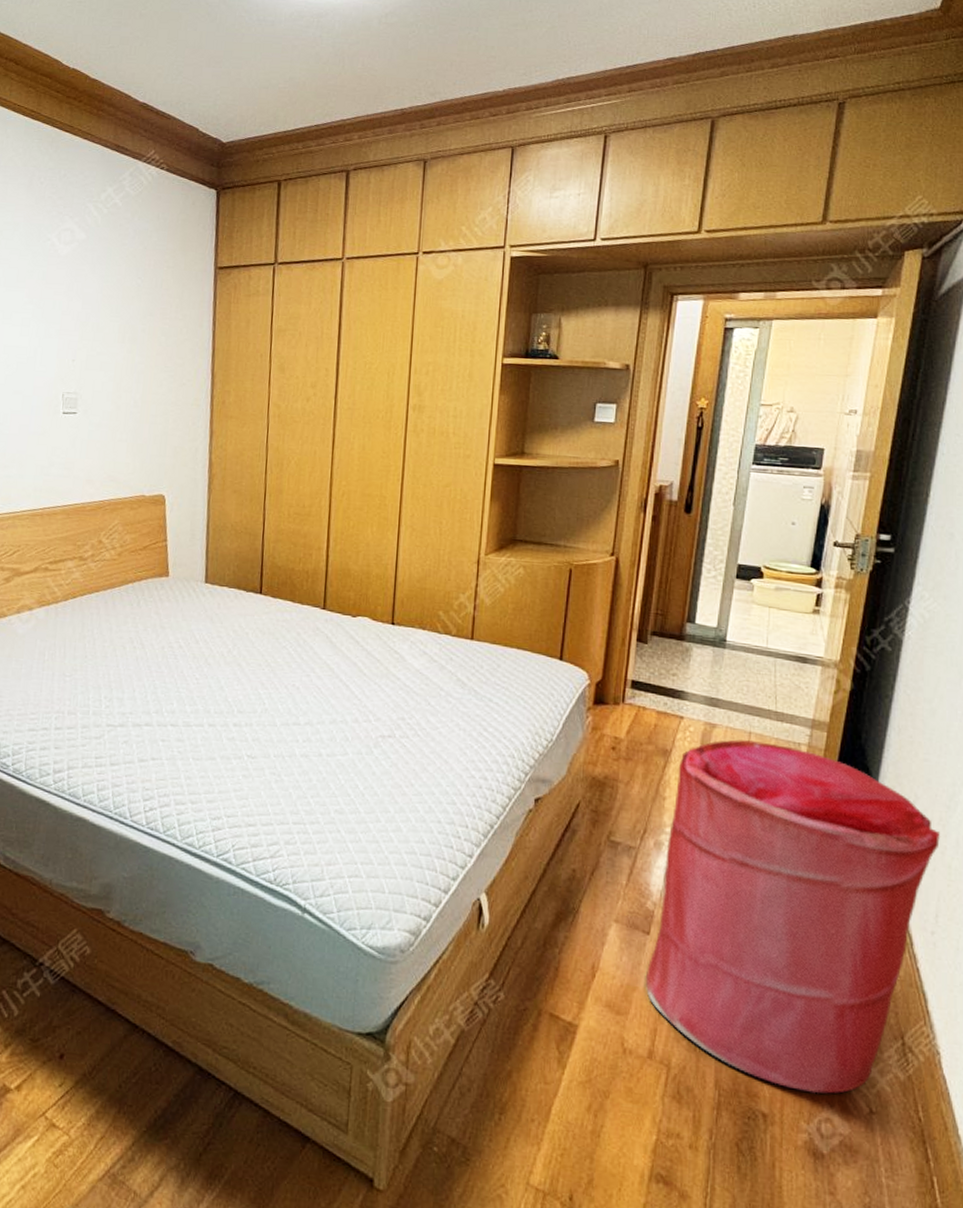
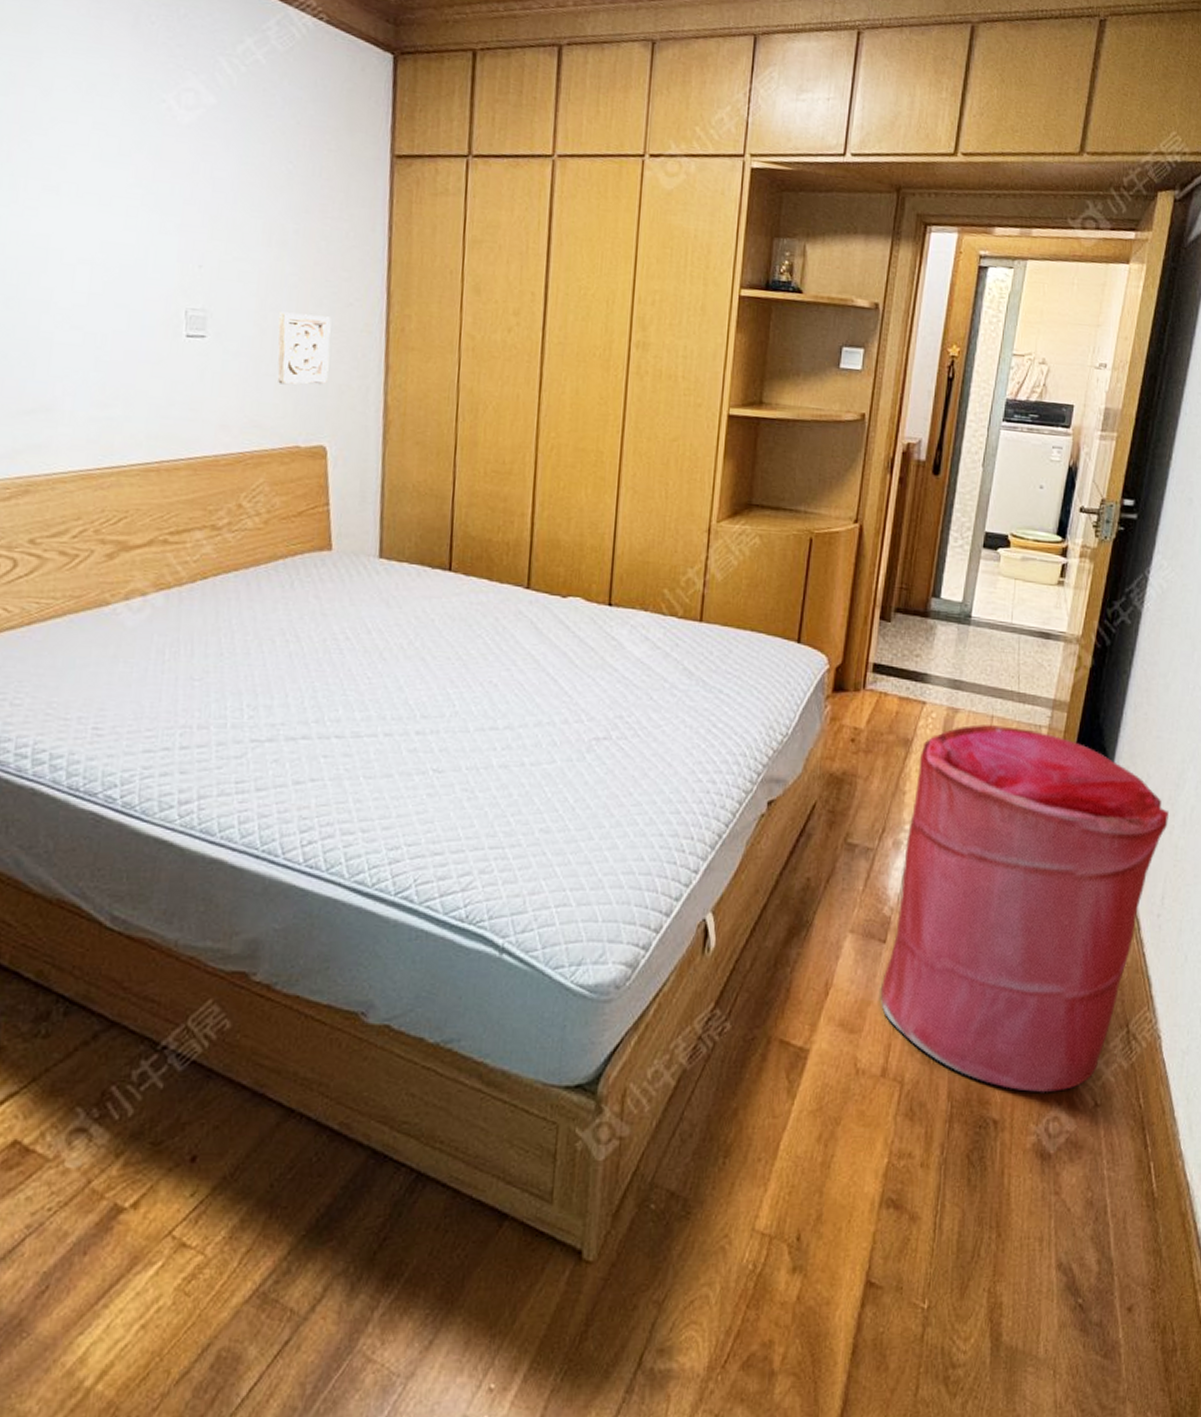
wall ornament: none [128,392,169,448] -> present [277,311,331,385]

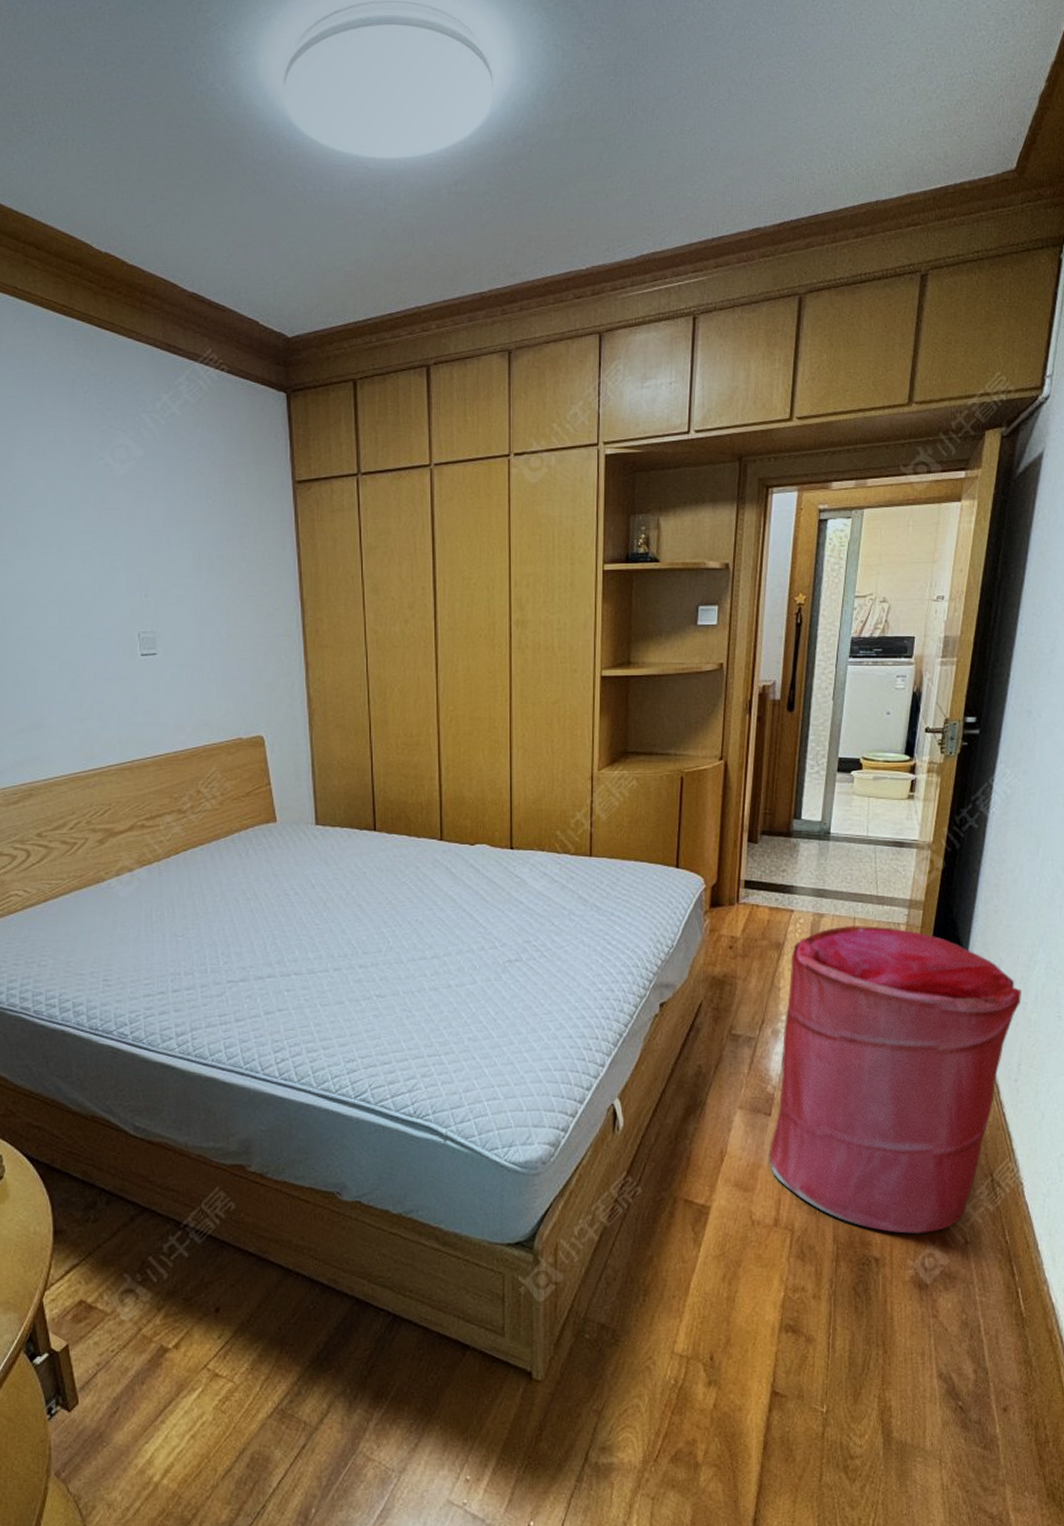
wall ornament: present [277,311,331,385] -> none [213,626,259,688]

